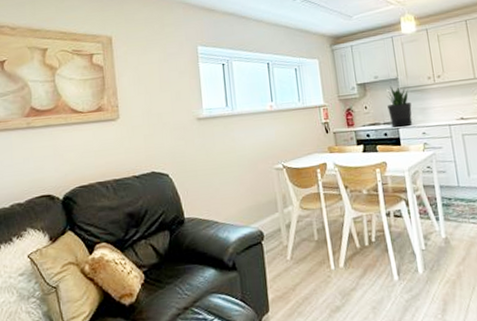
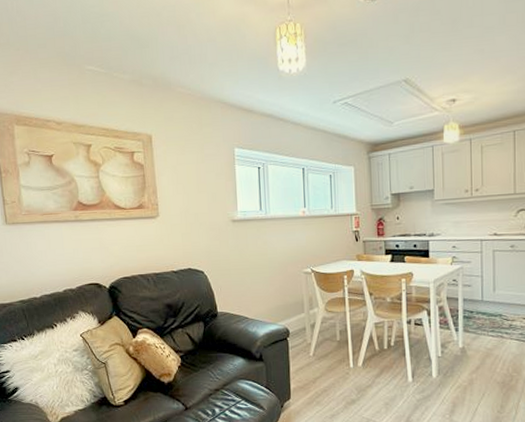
planter: present [387,85,413,128] -> none [420,196,445,240]

